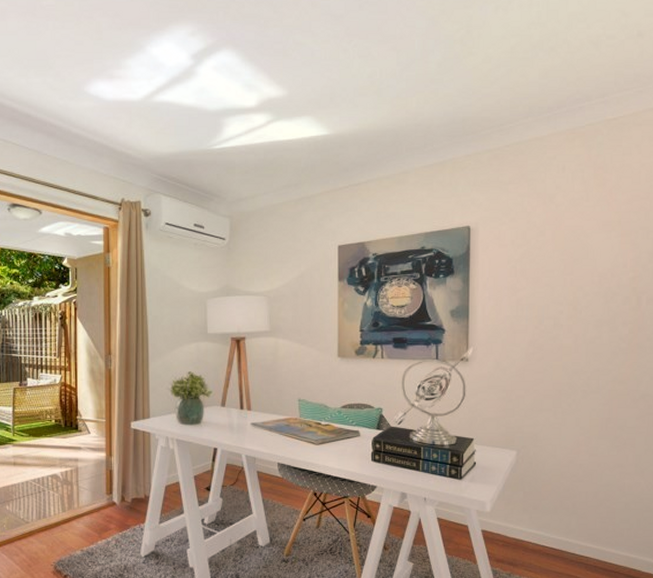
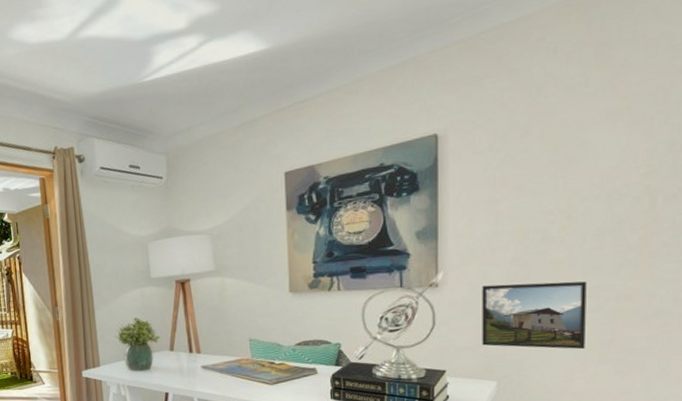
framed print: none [504,363,589,426] -> present [482,281,587,350]

